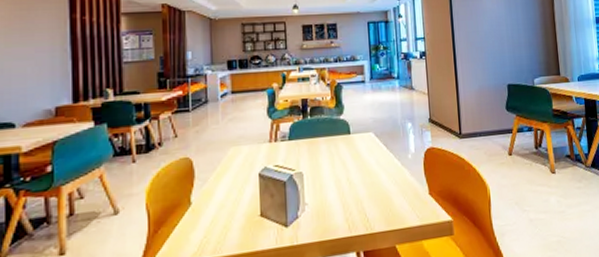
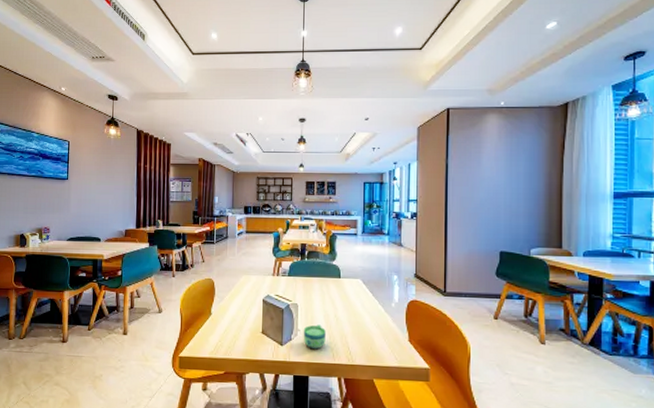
cup: none [311,193,339,225] -> present [303,324,326,350]

